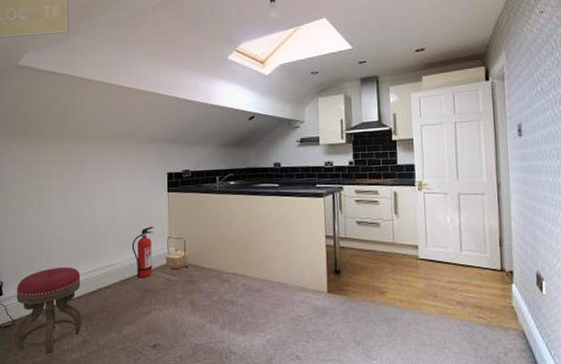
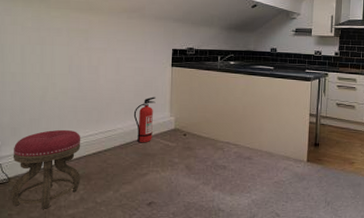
basket: present [165,235,188,270] -> none [165,106,187,137]

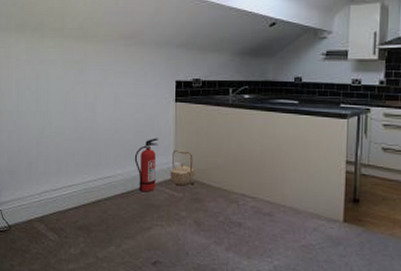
stool: present [11,129,81,209] -> none [12,174,80,262]
basket: none [165,106,187,137] -> present [170,149,194,186]

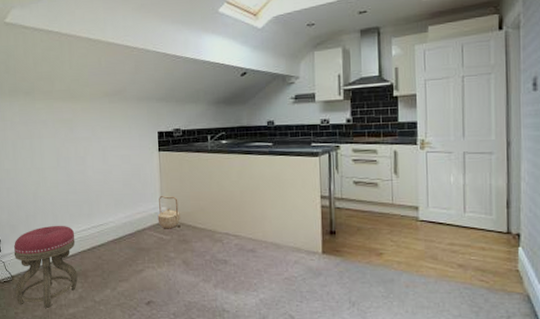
stool: none [12,174,80,262] -> present [14,225,78,308]
fire extinguisher: present [134,138,158,192] -> none [124,186,145,237]

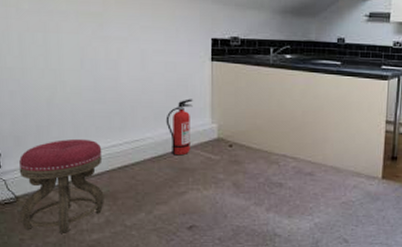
fire extinguisher: none [124,186,145,237] -> present [166,99,193,156]
basket: present [157,195,180,229] -> none [206,110,233,149]

